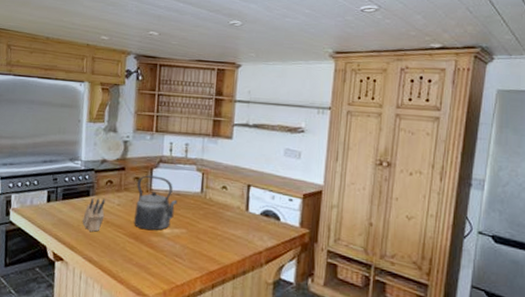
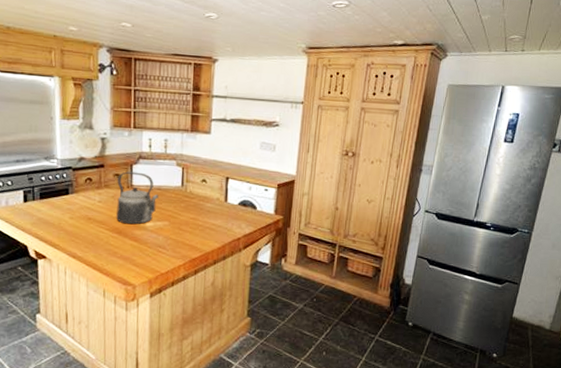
knife block: present [82,198,105,232] -> none [63,196,86,229]

